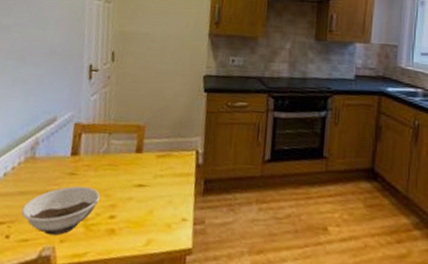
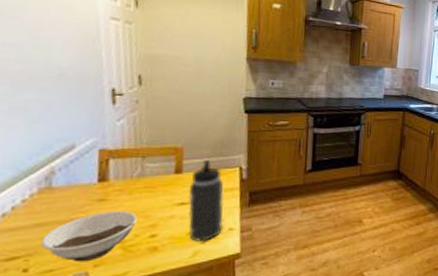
thermos bottle: none [144,139,180,230] -> present [188,159,224,242]

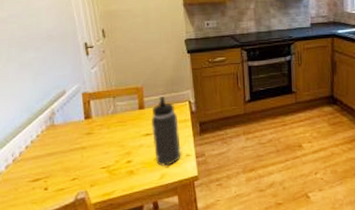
bowl: present [40,211,137,262] -> none [52,142,116,183]

